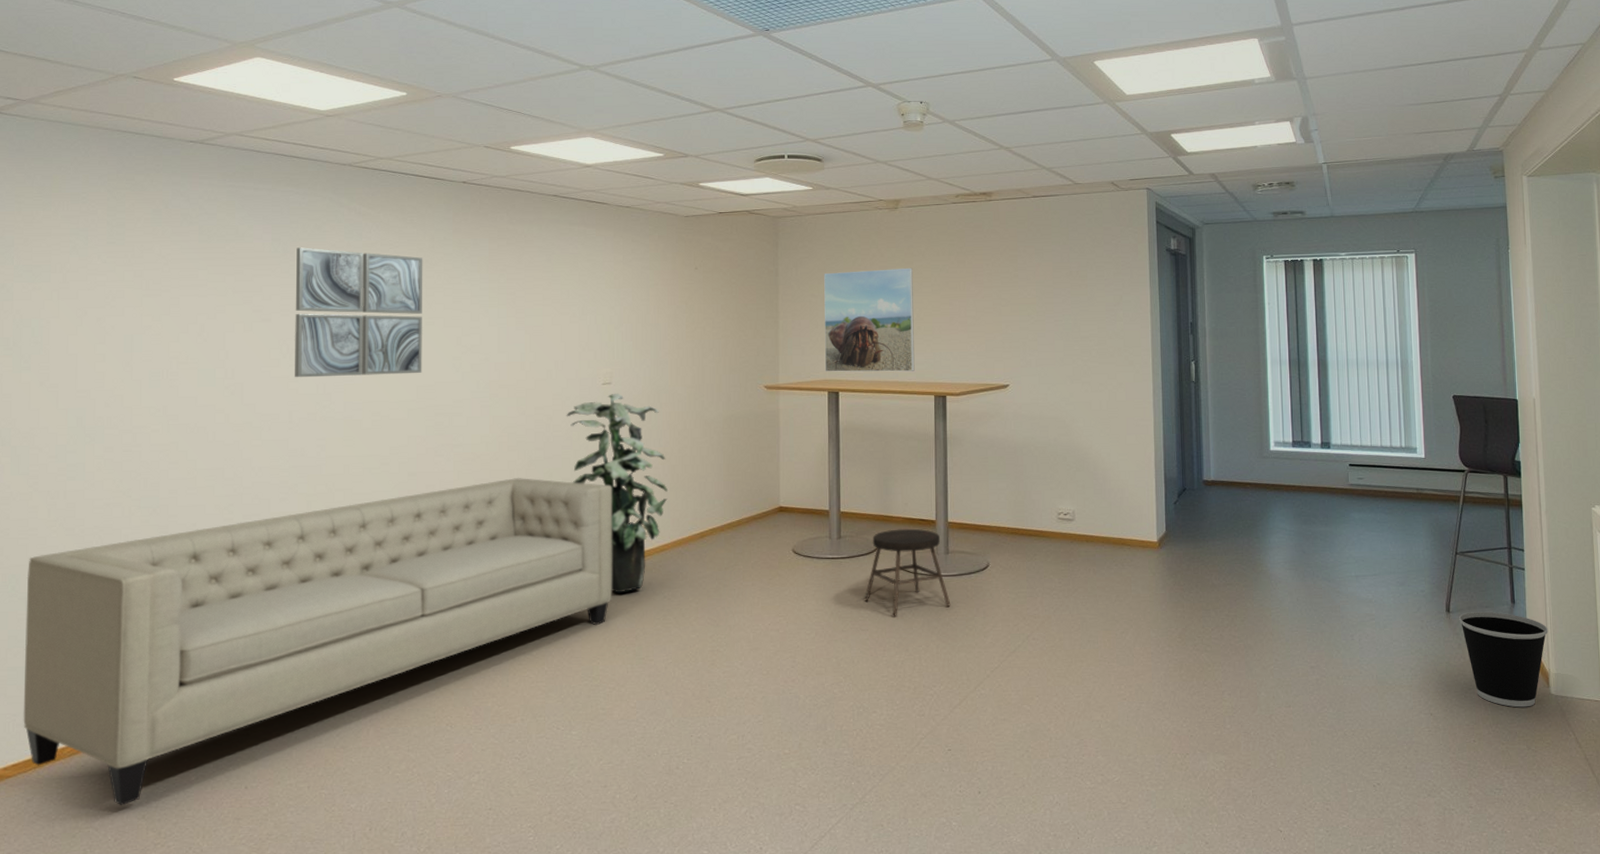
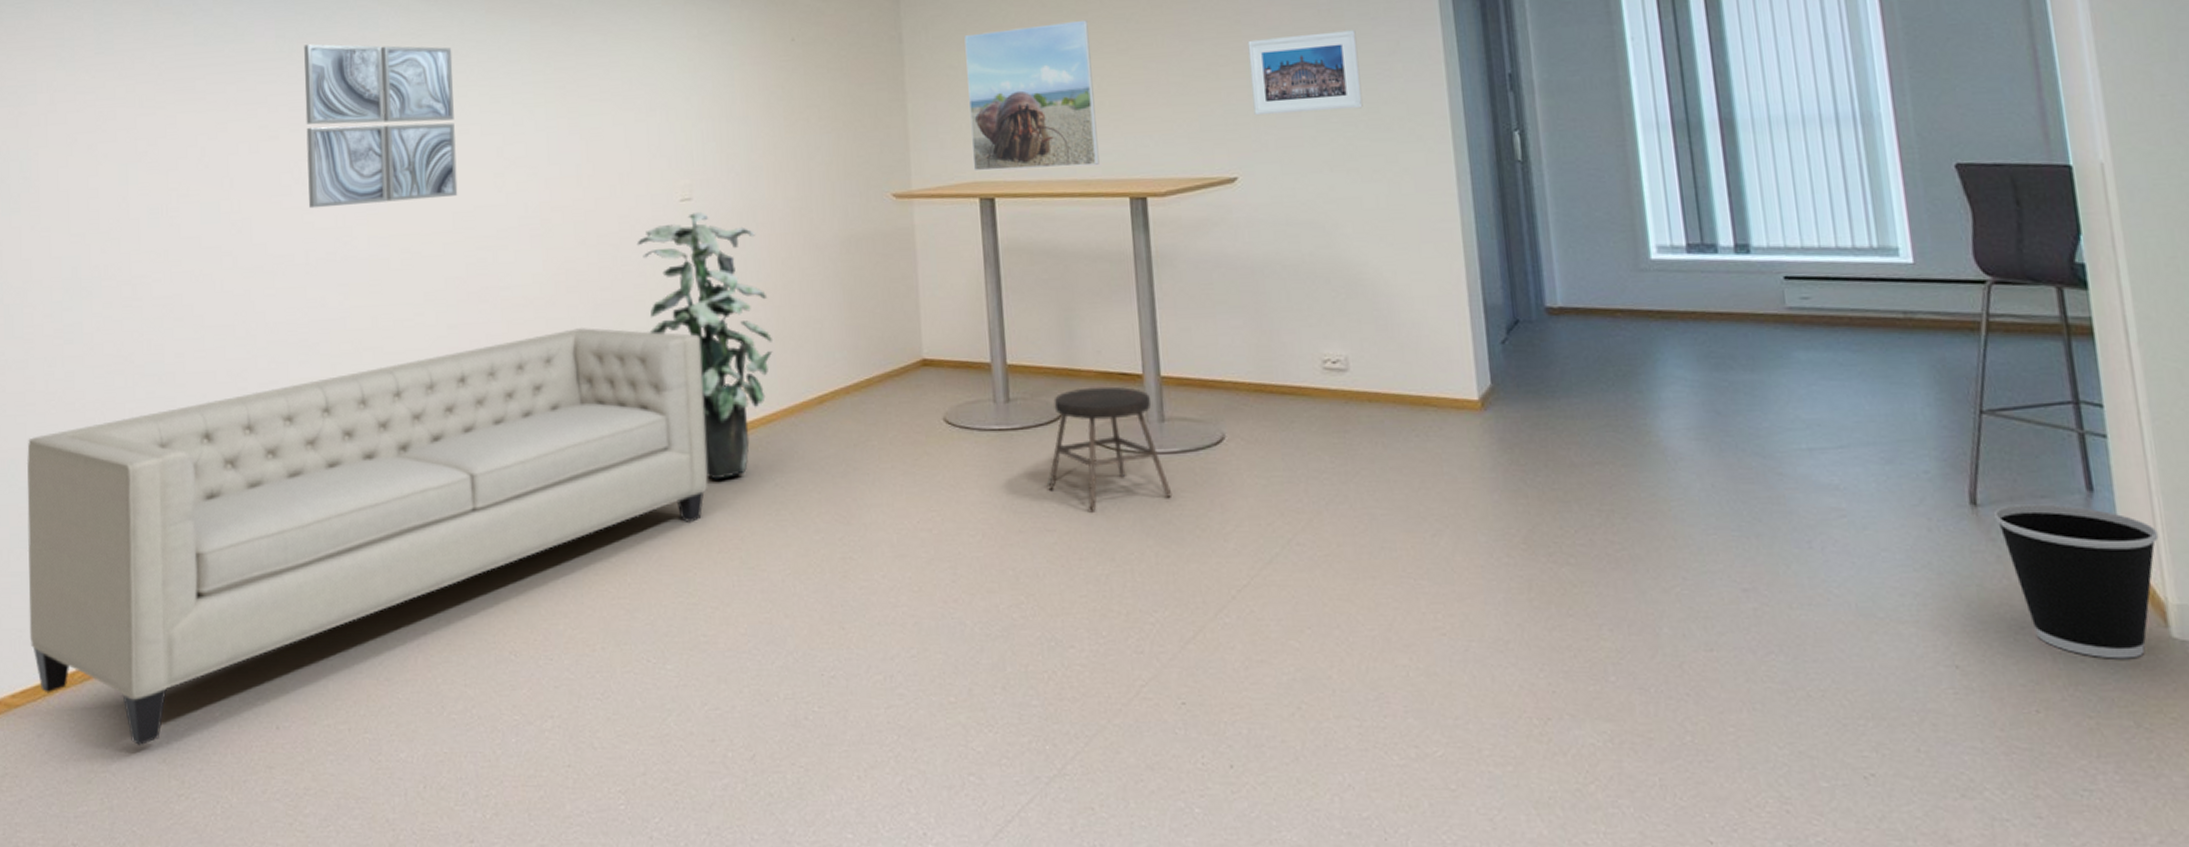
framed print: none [1022,287,1096,342] -> present [1247,30,1363,116]

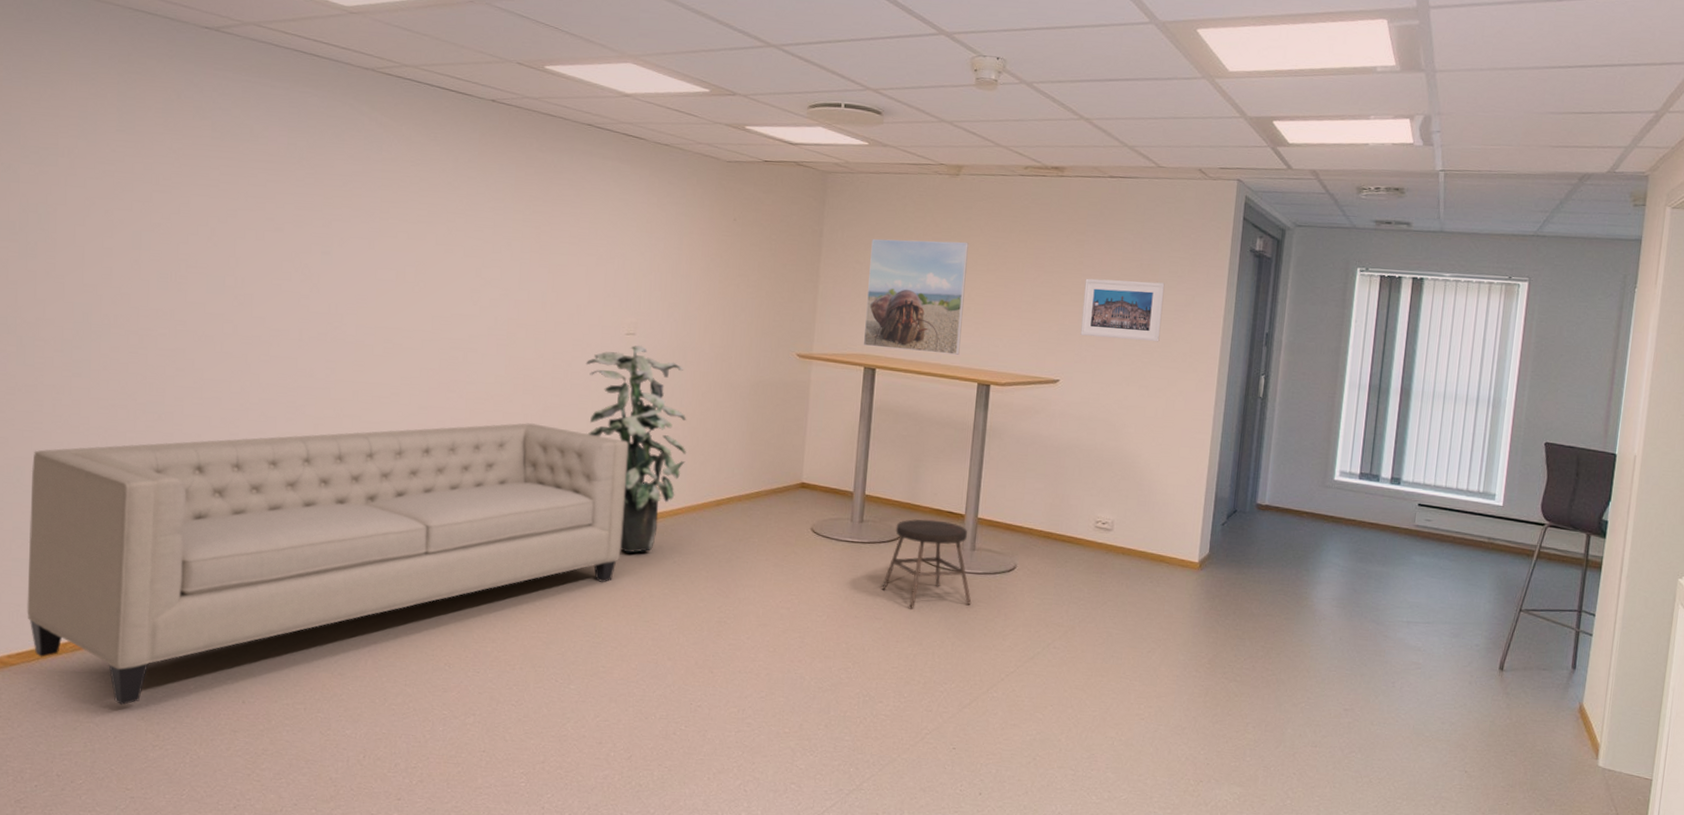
wall art: present [304,44,458,209] -> none [306,155,446,303]
wastebasket: present [1993,504,2159,659] -> none [1511,672,1607,777]

